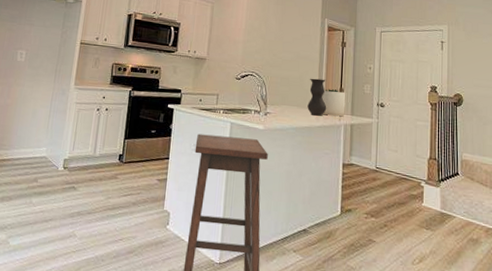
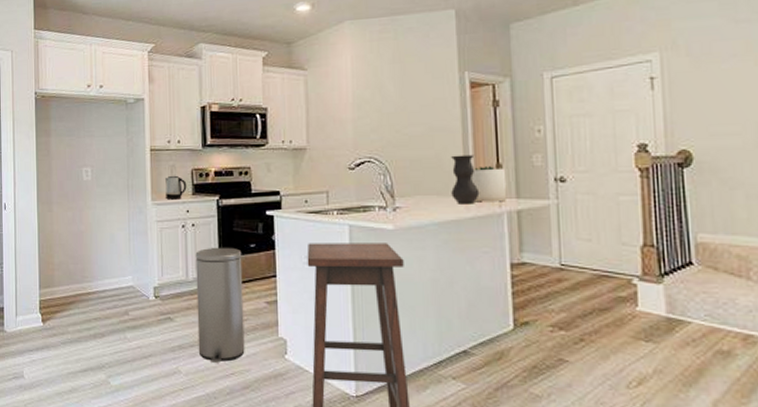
kettle: none [87,66,107,87] -> present [165,175,187,200]
pedal bin: none [94,129,144,229] -> present [195,247,245,363]

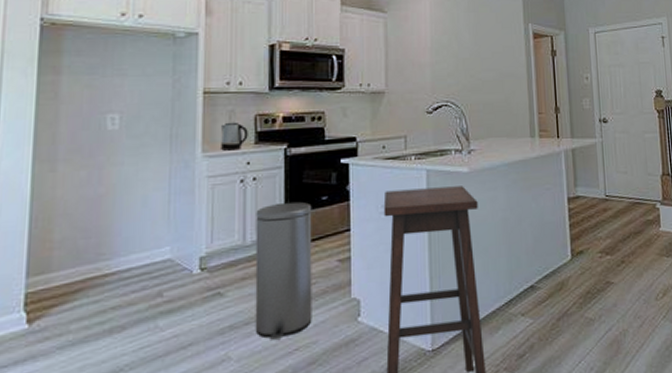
vase: present [450,154,480,204] -> none [517,98,542,145]
planter: present [471,166,507,202] -> none [535,109,564,143]

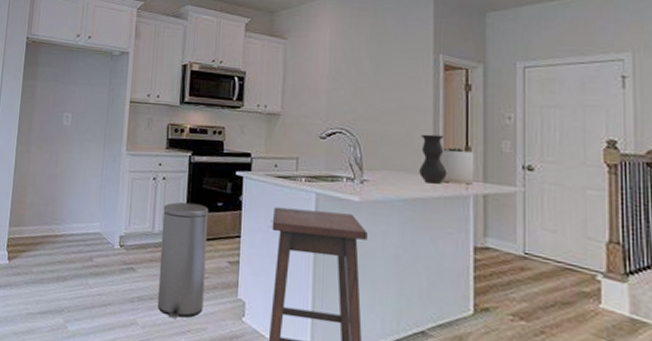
kettle: present [221,122,248,151] -> none [140,128,162,152]
vase: none [517,98,542,145] -> present [419,134,447,184]
planter: none [535,109,564,143] -> present [439,147,475,185]

